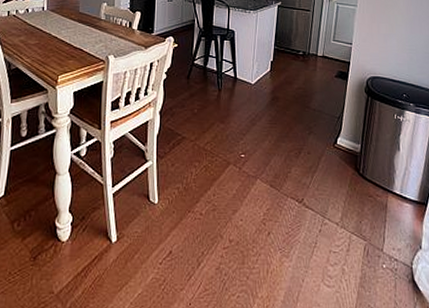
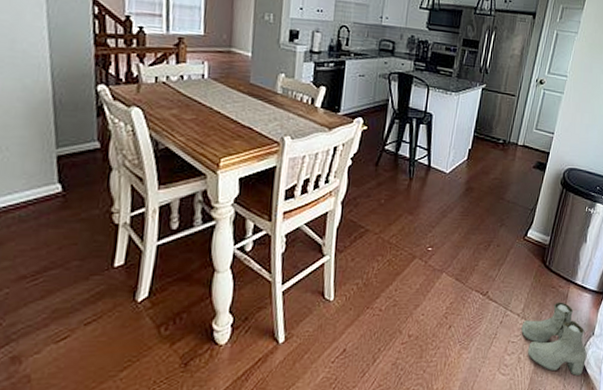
boots: none [342,211,417,292] -> present [521,302,587,376]

